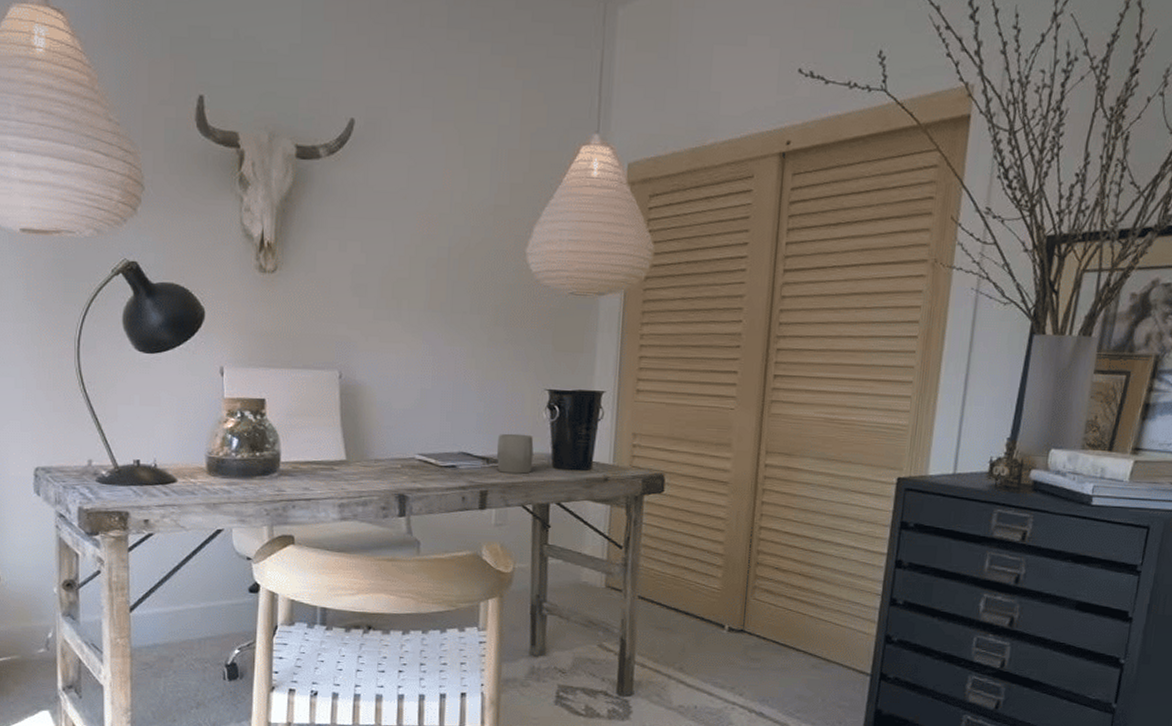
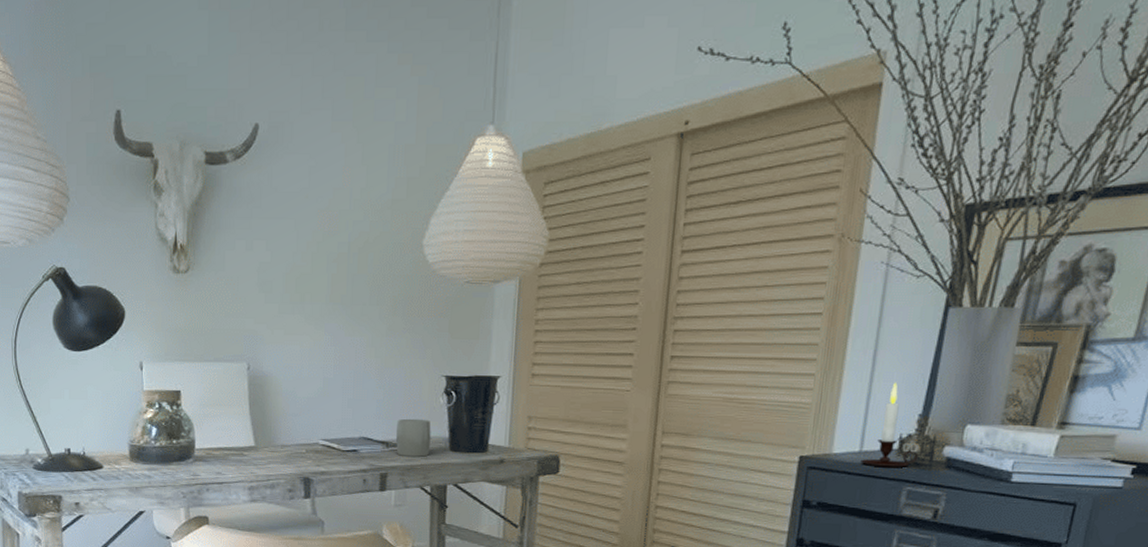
candle: none [954,406,1008,492] -> present [861,382,919,469]

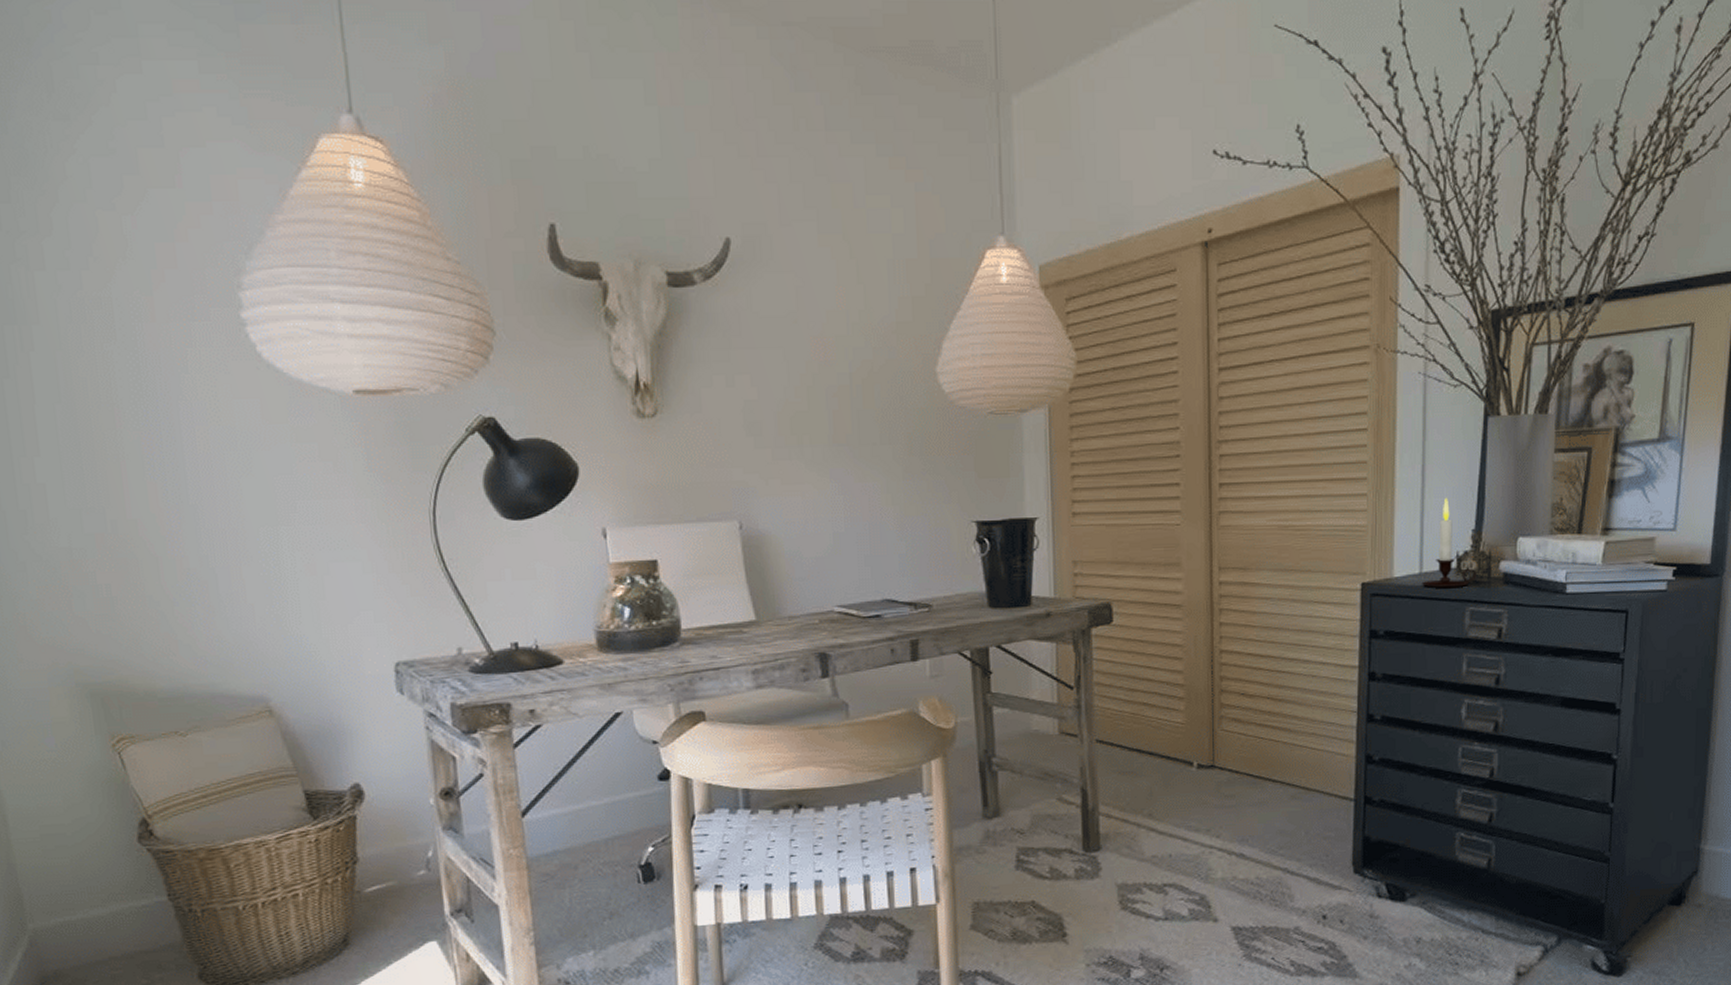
mug: present [395,418,431,458] -> none [924,572,966,619]

